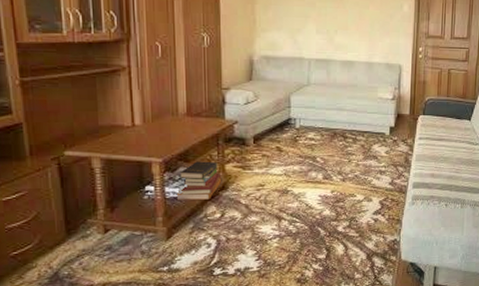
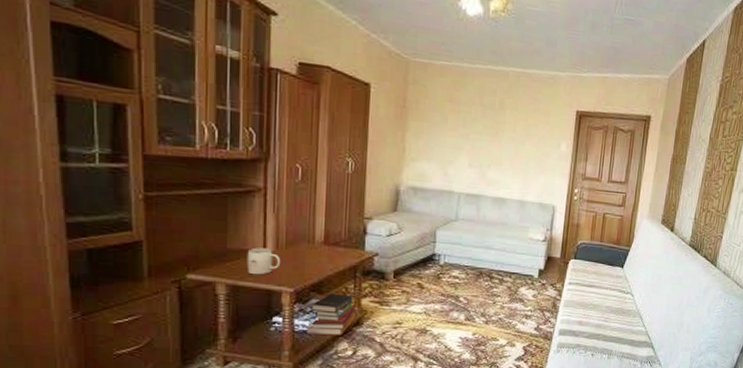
mug: none [117,123,149,148] -> present [246,247,281,275]

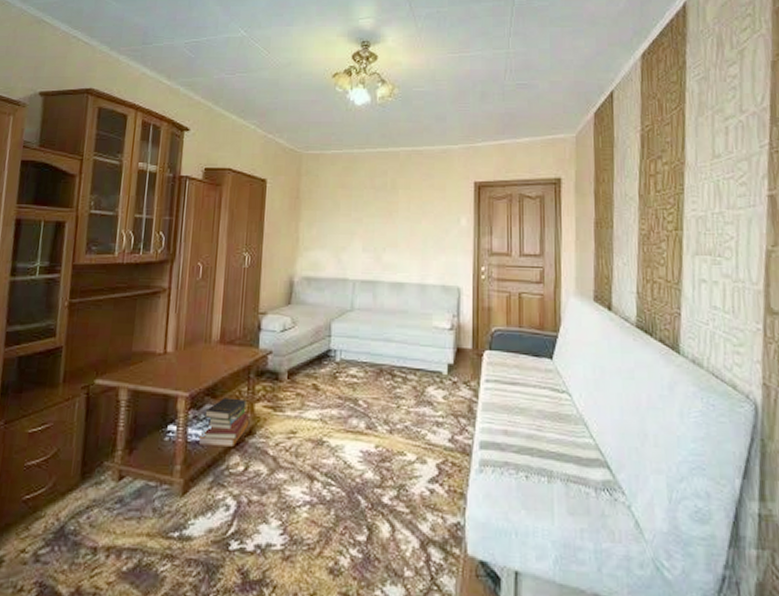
mug: present [246,247,281,275] -> none [147,349,179,379]

